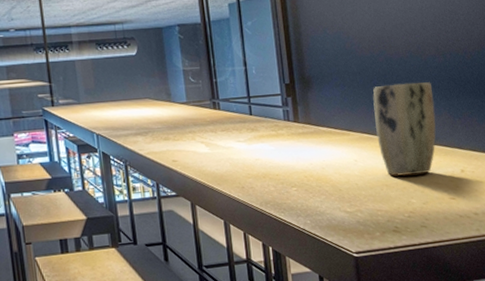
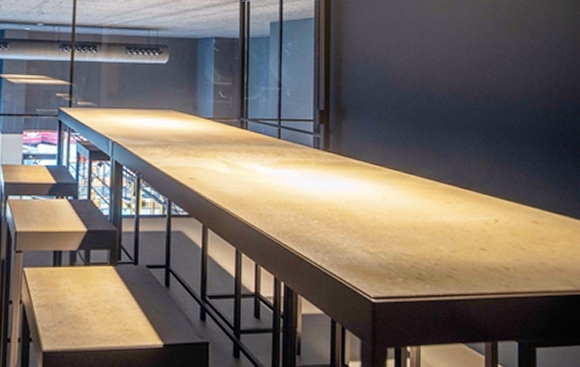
plant pot: present [373,82,436,176] -> none [408,122,473,220]

